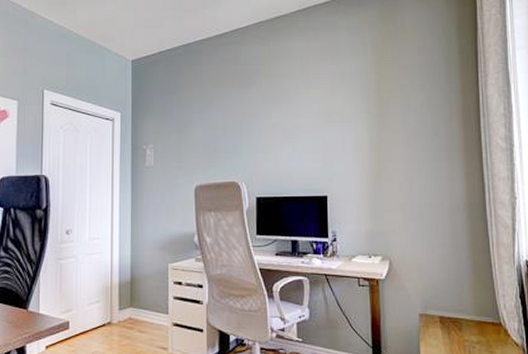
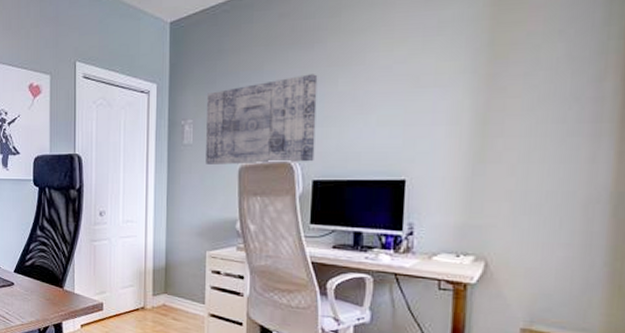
wall art: none [166,109,257,184] -> present [206,74,318,165]

